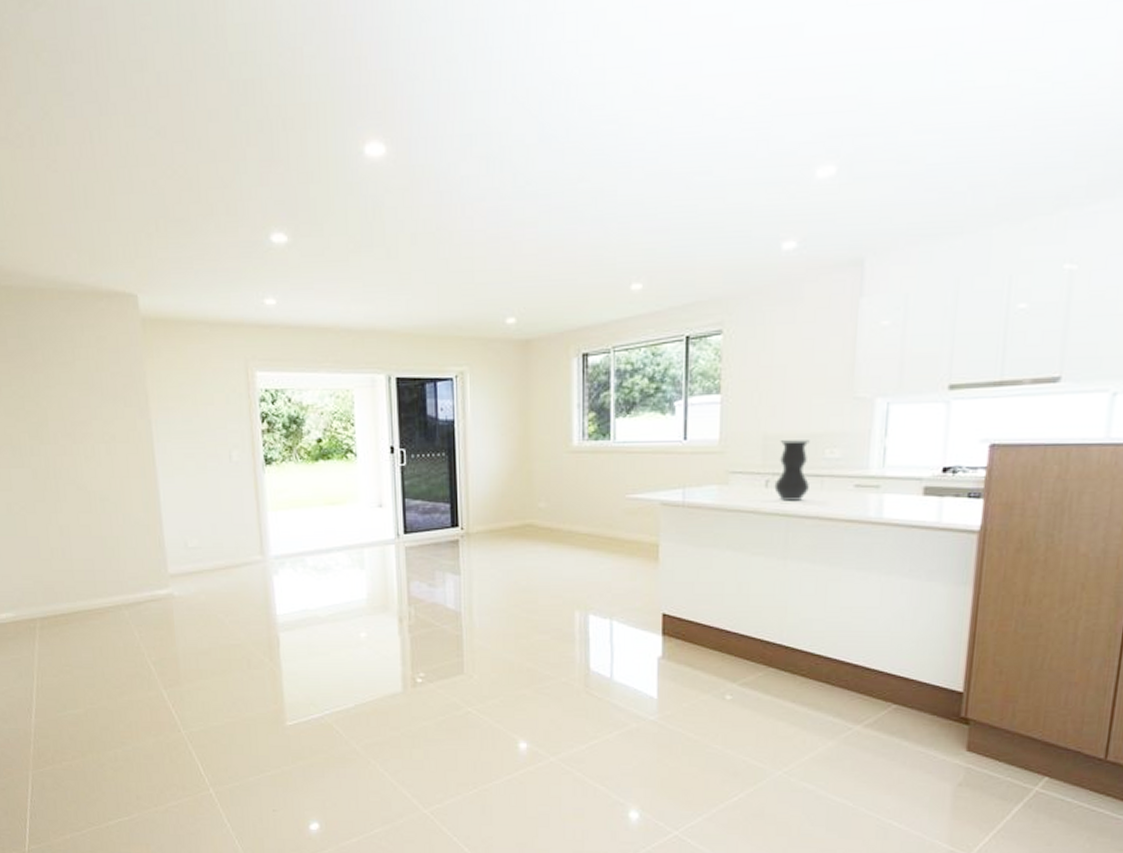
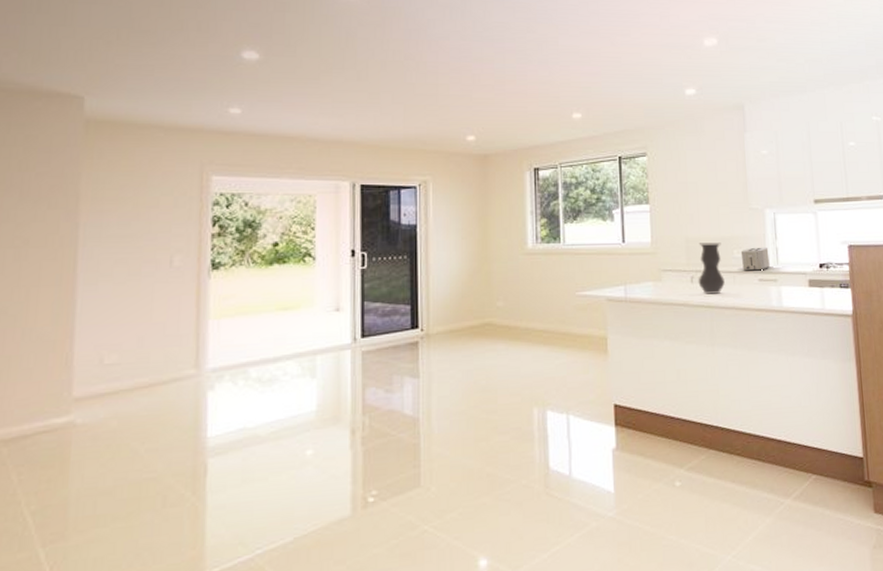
toaster: none [834,445,874,475] -> present [740,247,770,271]

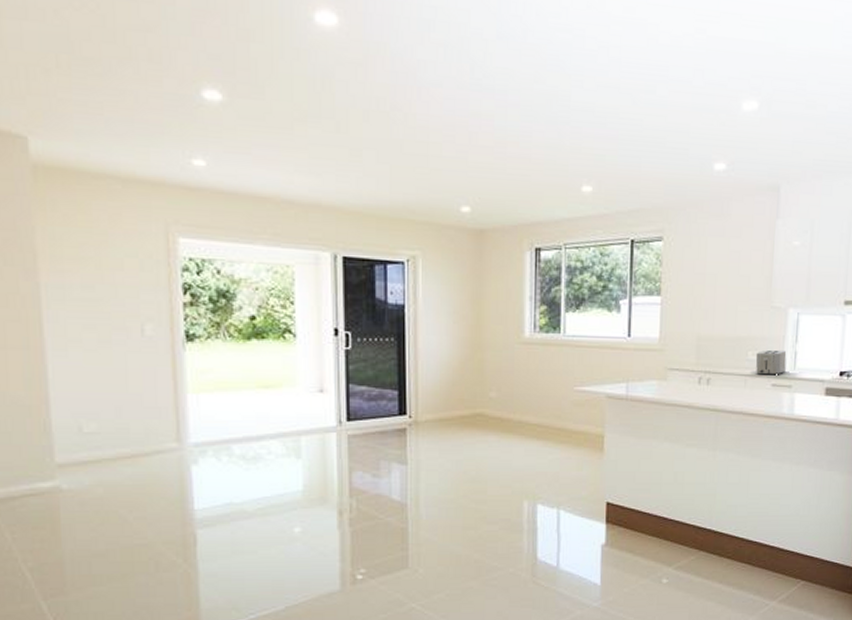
vase: present [698,242,725,294] -> none [706,342,736,397]

